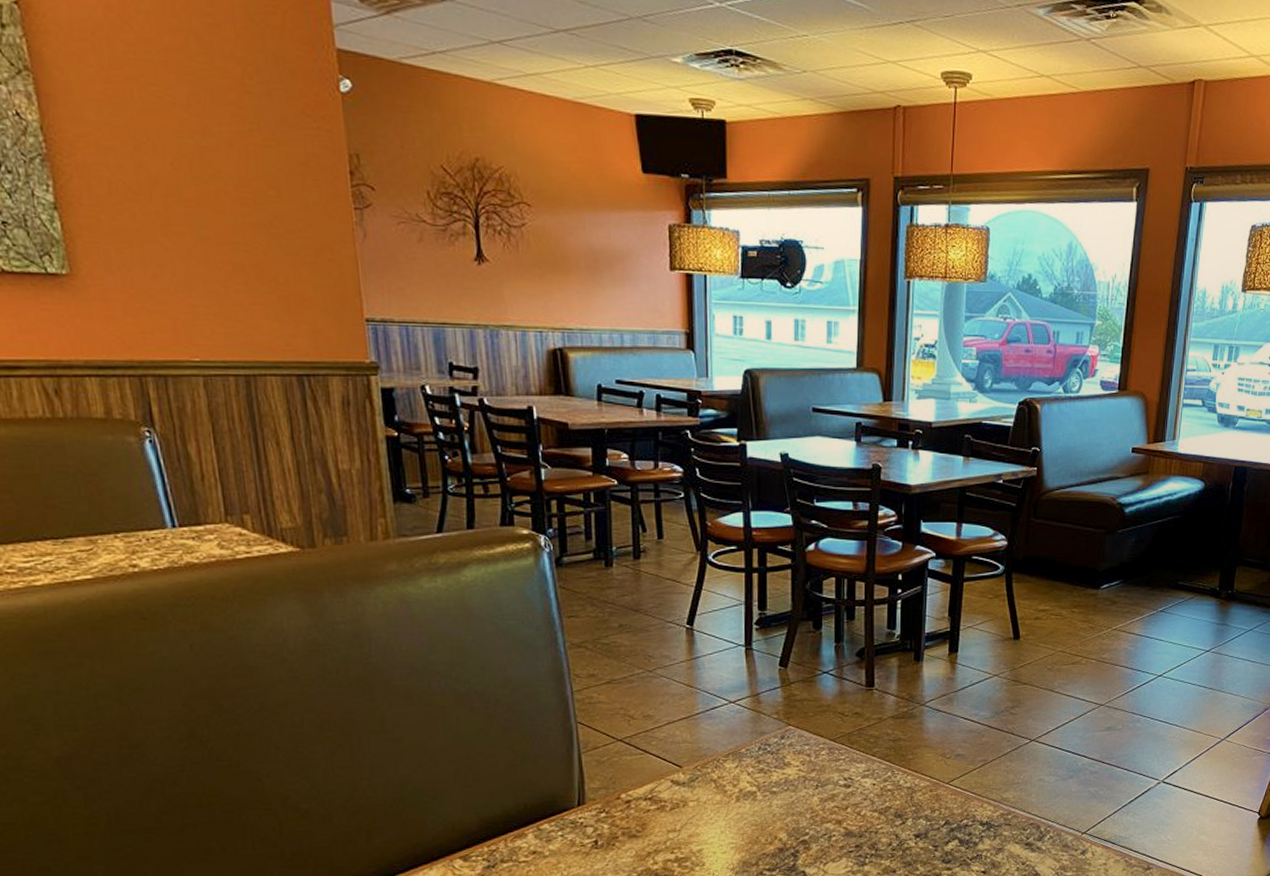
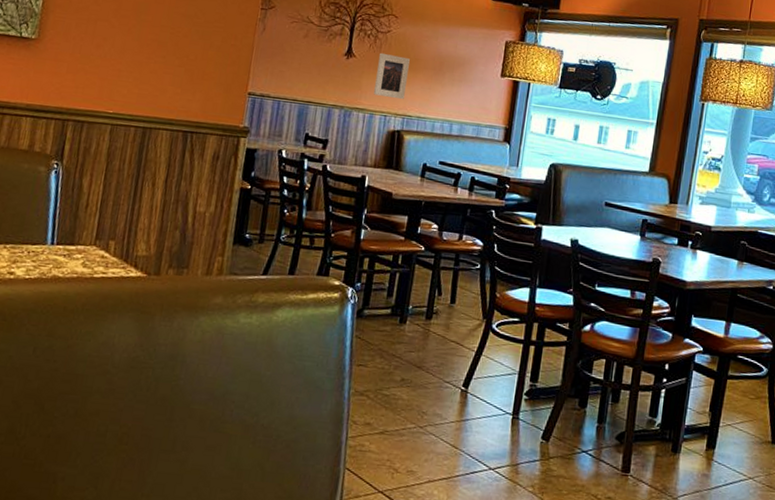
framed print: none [517,253,559,310] -> present [373,52,410,100]

